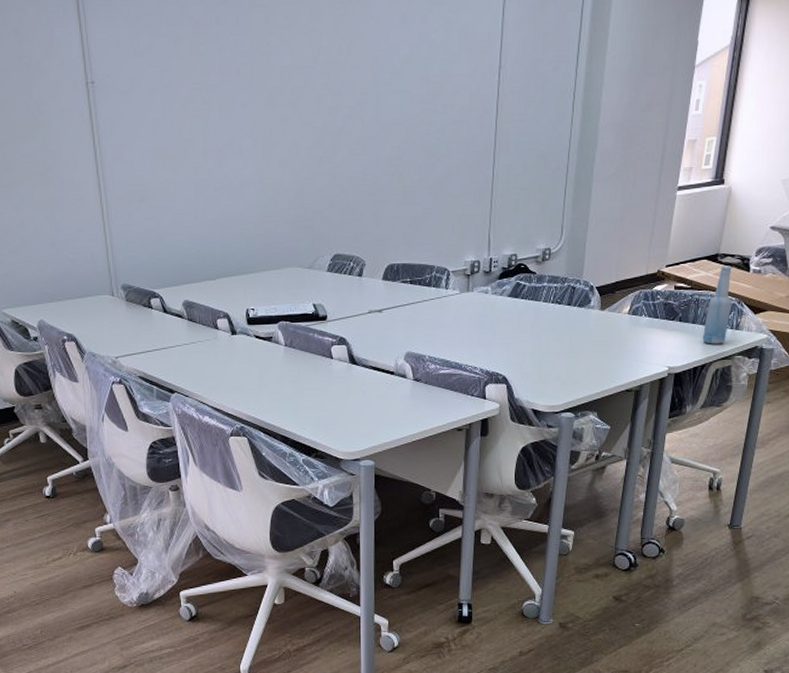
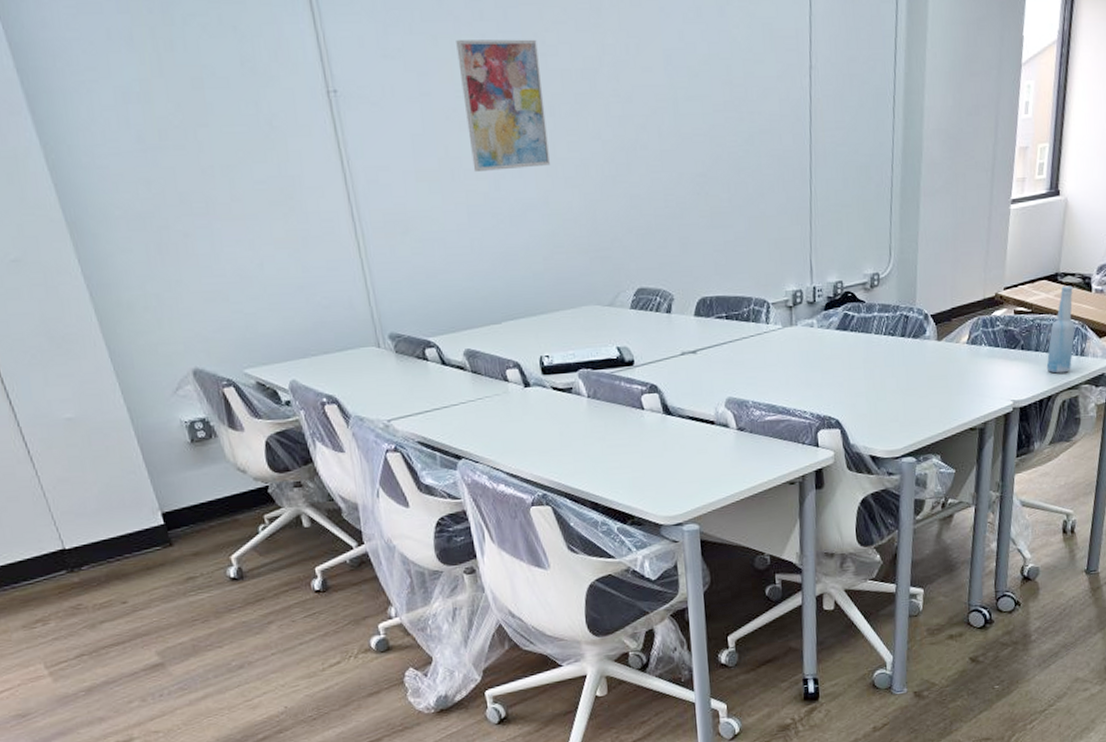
wall art: none [195,41,266,151] -> present [456,39,550,171]

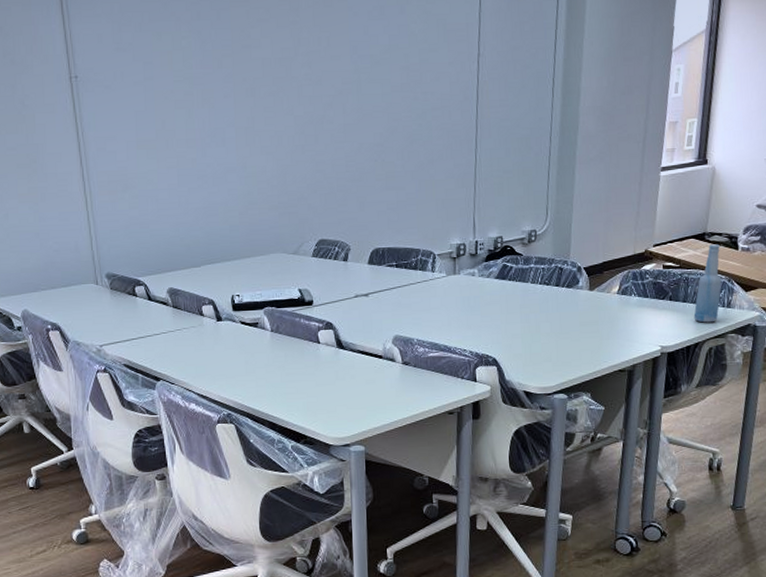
wall art: present [456,39,550,171] -> none [177,34,249,141]

